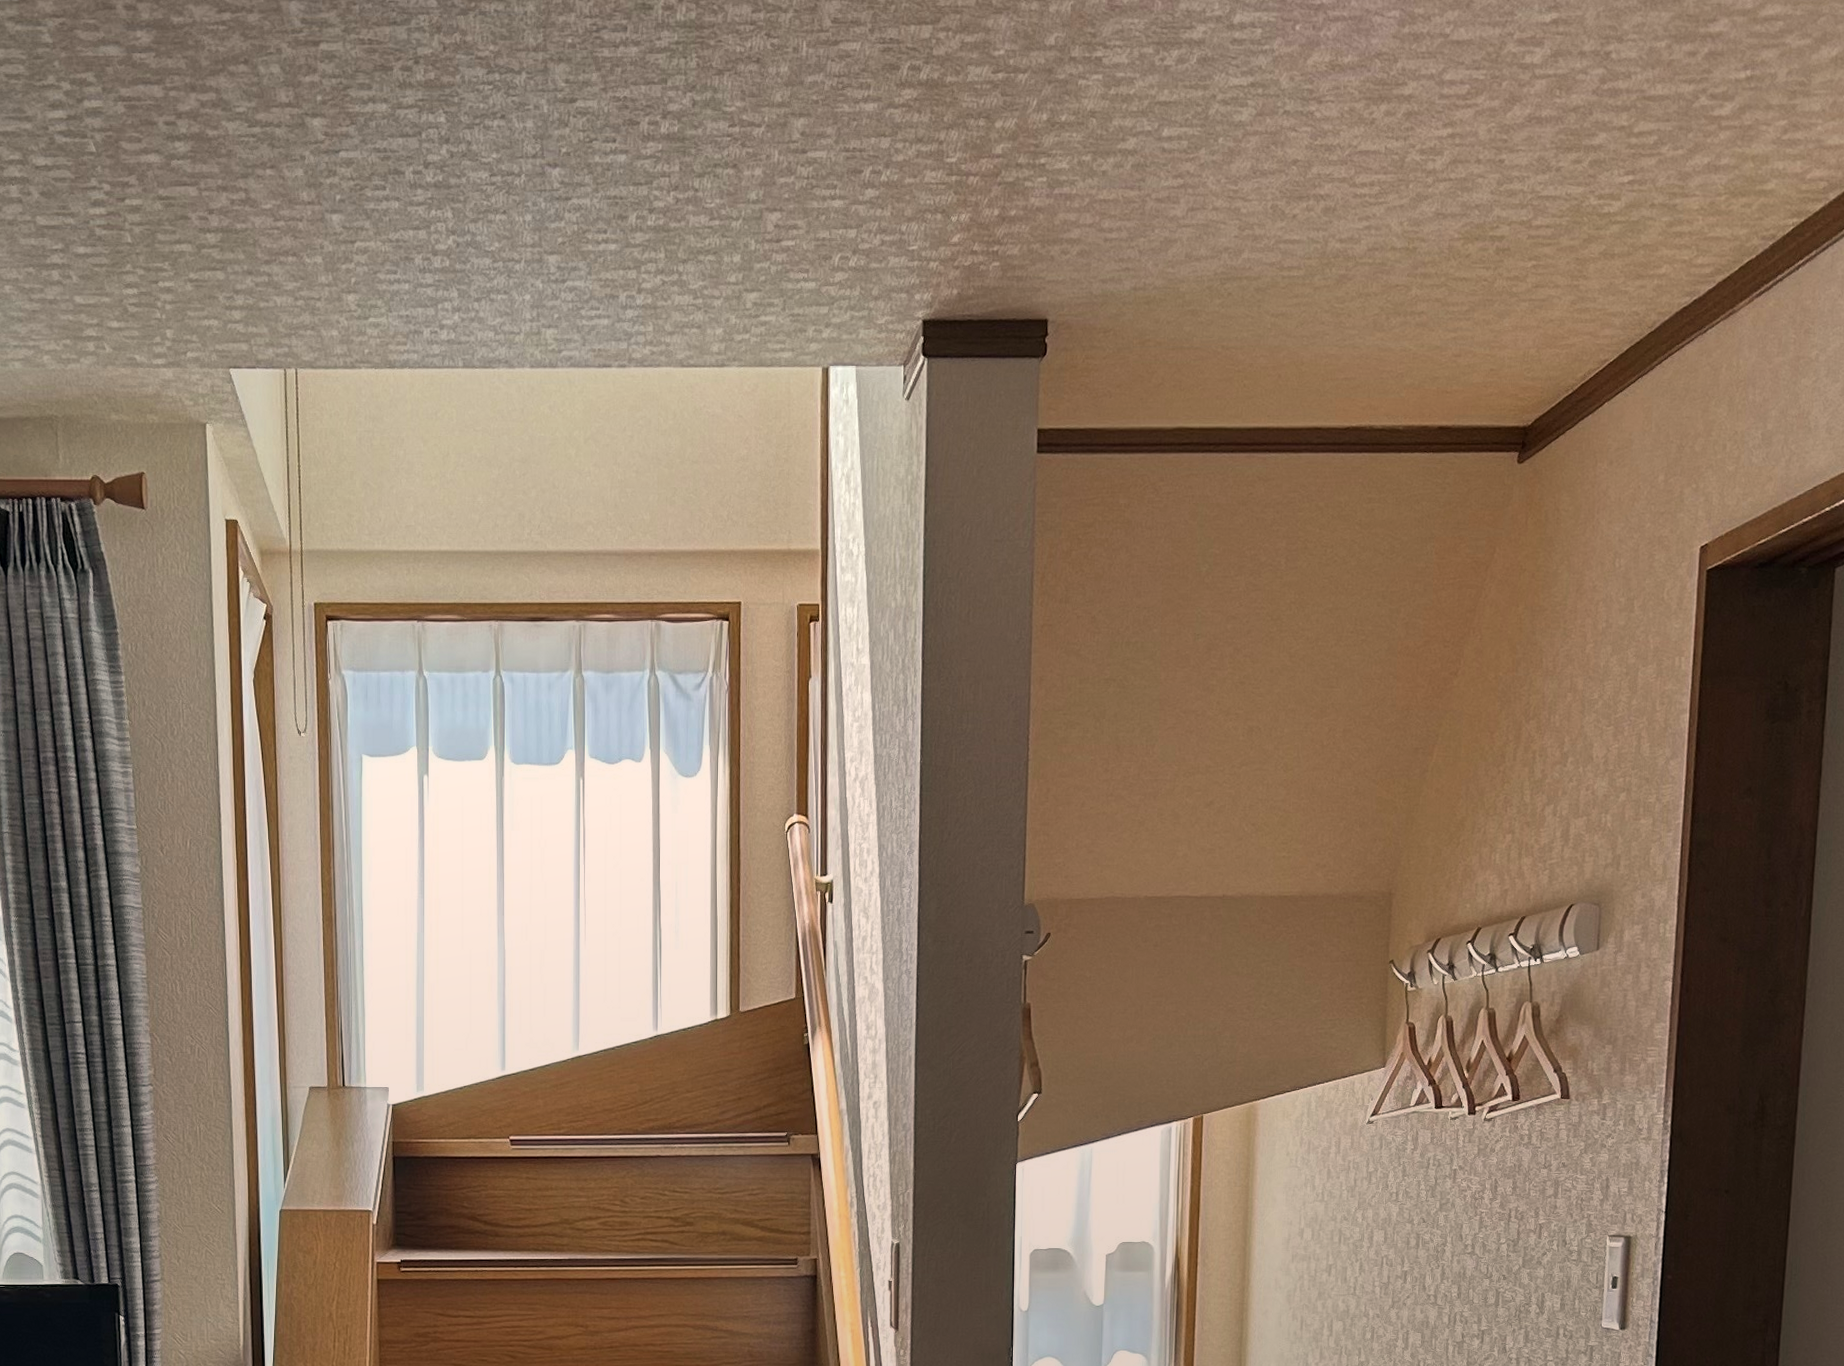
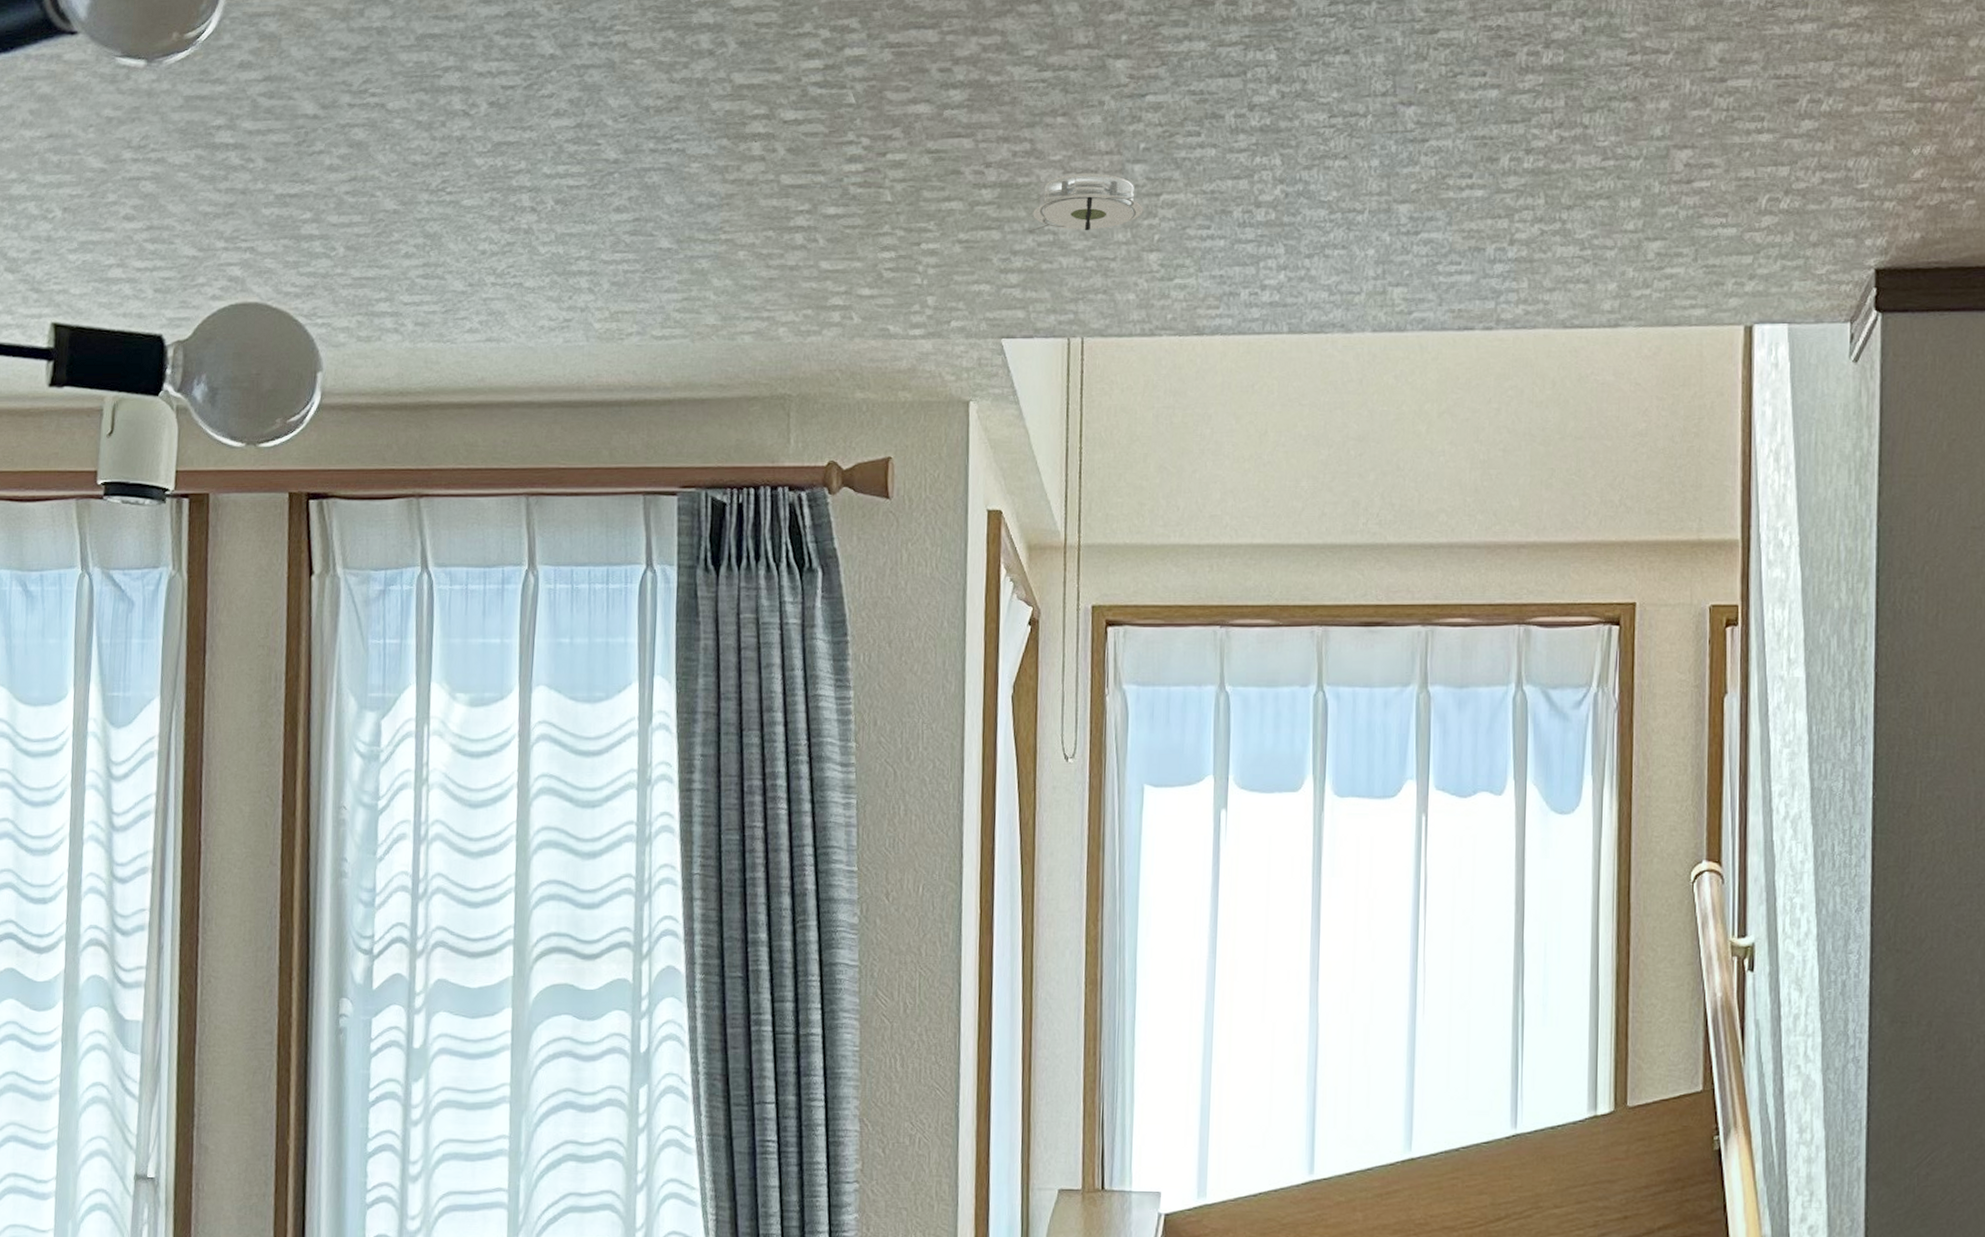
smoke detector: none [247,221,341,274] -> present [1028,173,1144,233]

